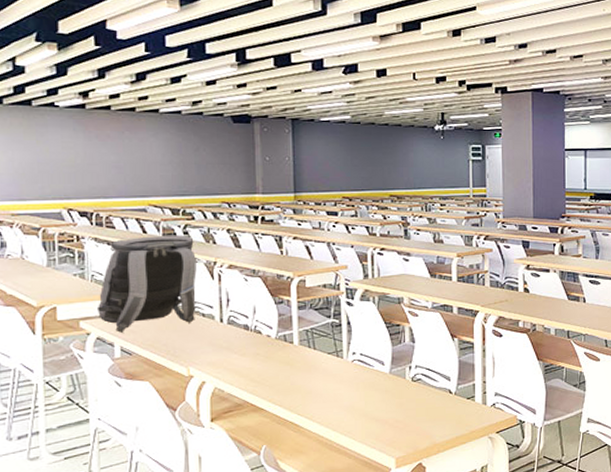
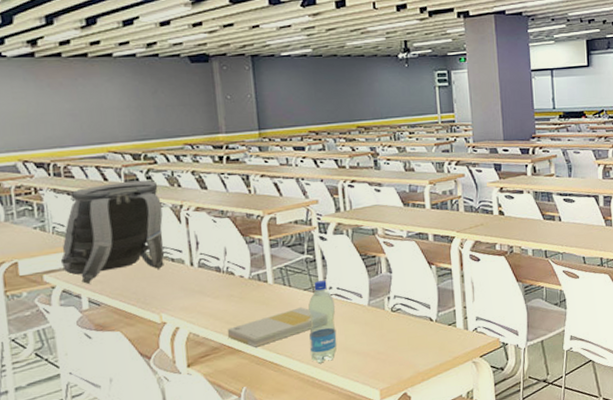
book: none [251,370,333,407] -> present [227,307,312,347]
bottle: none [329,345,358,428] -> present [308,280,337,364]

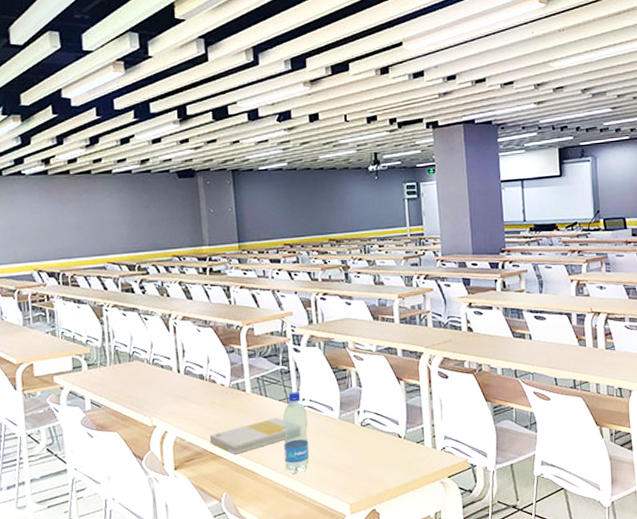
backpack: present [60,180,165,284] -> none [67,289,155,386]

